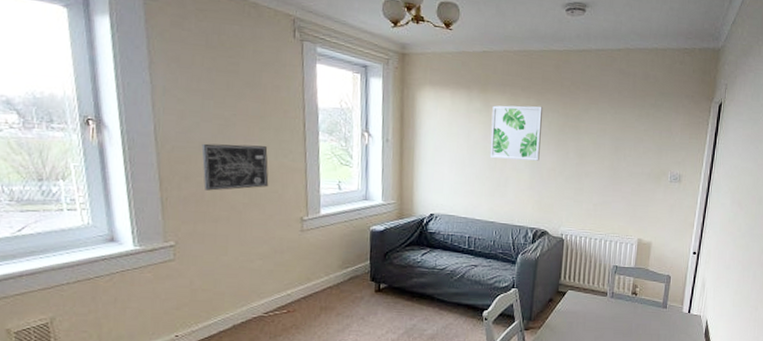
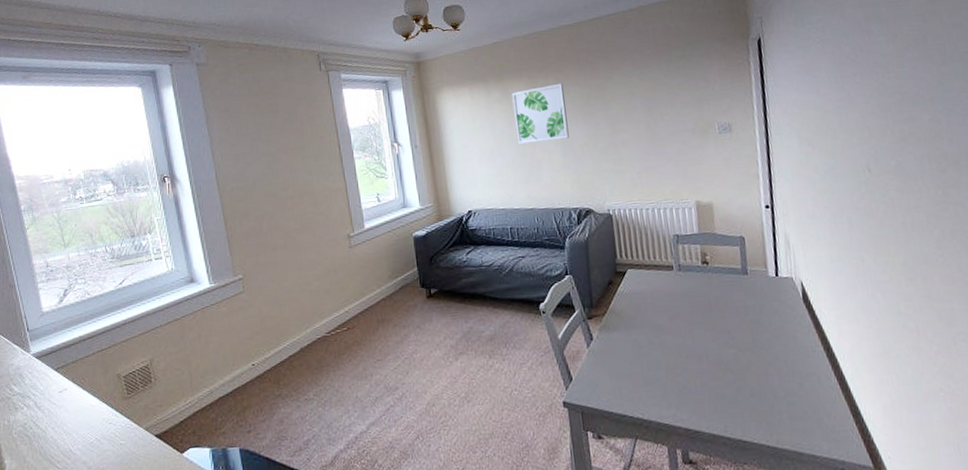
wall art: present [201,143,269,191] -> none [255,172,316,223]

